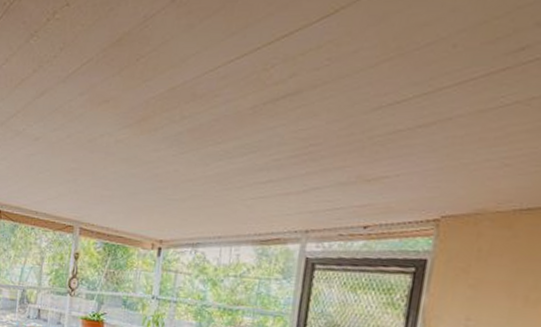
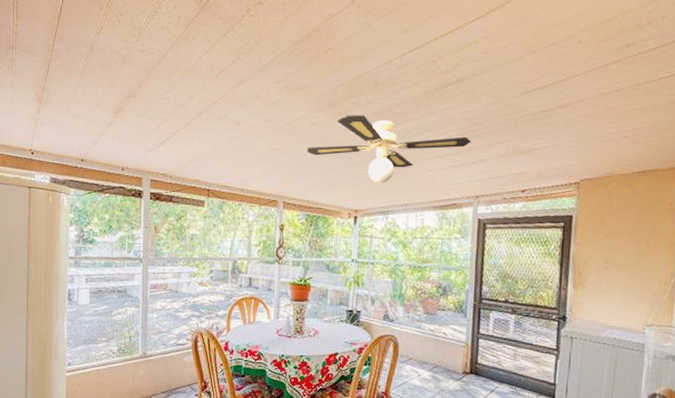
ceiling fan: none [109,132,305,212] -> present [307,115,472,184]

